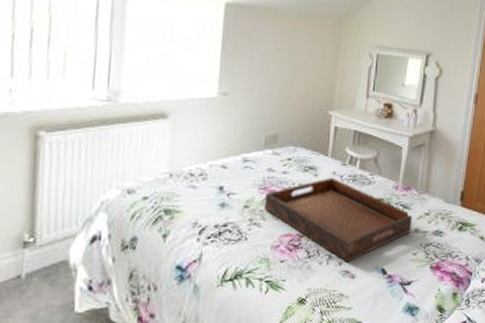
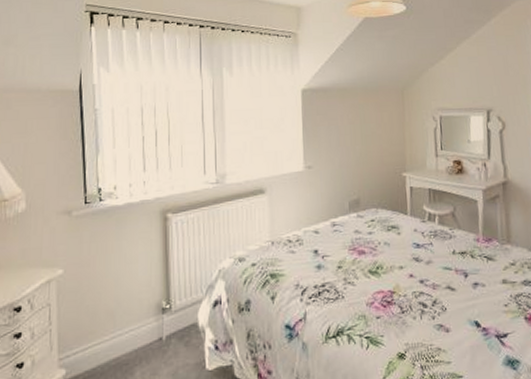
serving tray: present [264,177,413,263] -> none [355,234,499,317]

